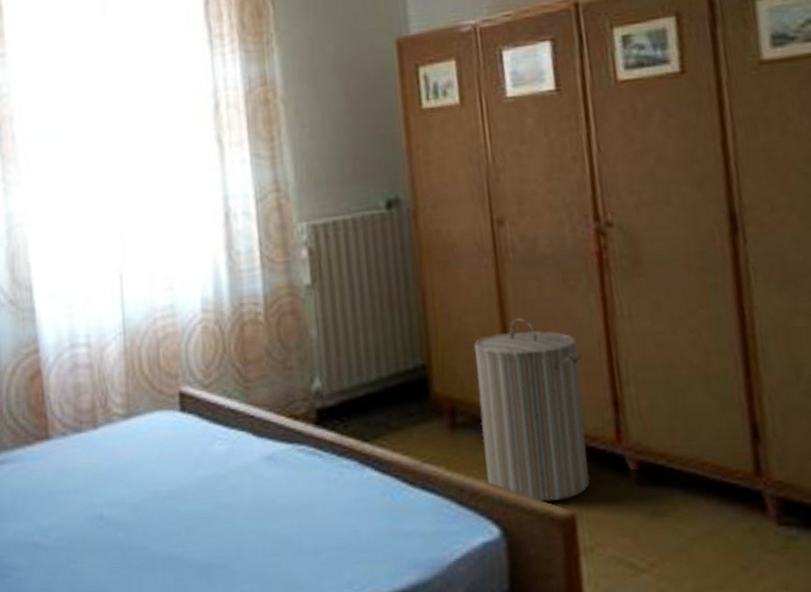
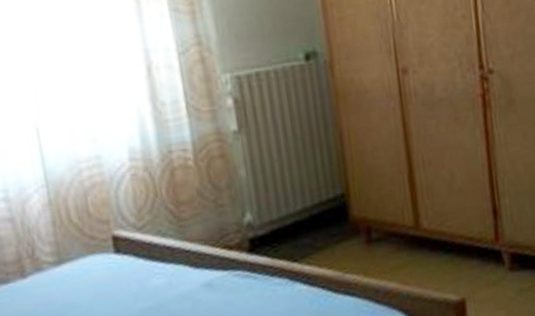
laundry hamper: present [473,318,591,502] -> none [384,150,476,293]

